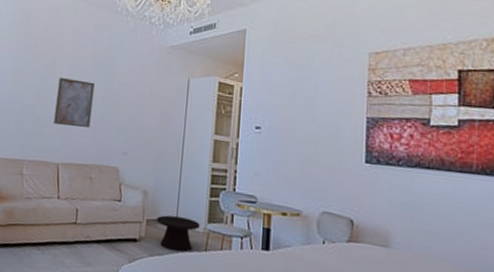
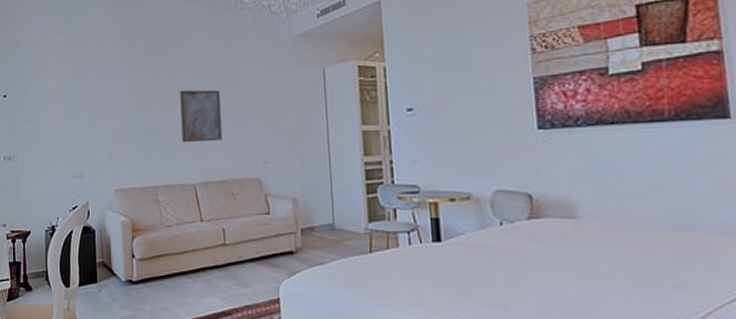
side table: present [156,215,200,253] -> none [311,221,360,258]

